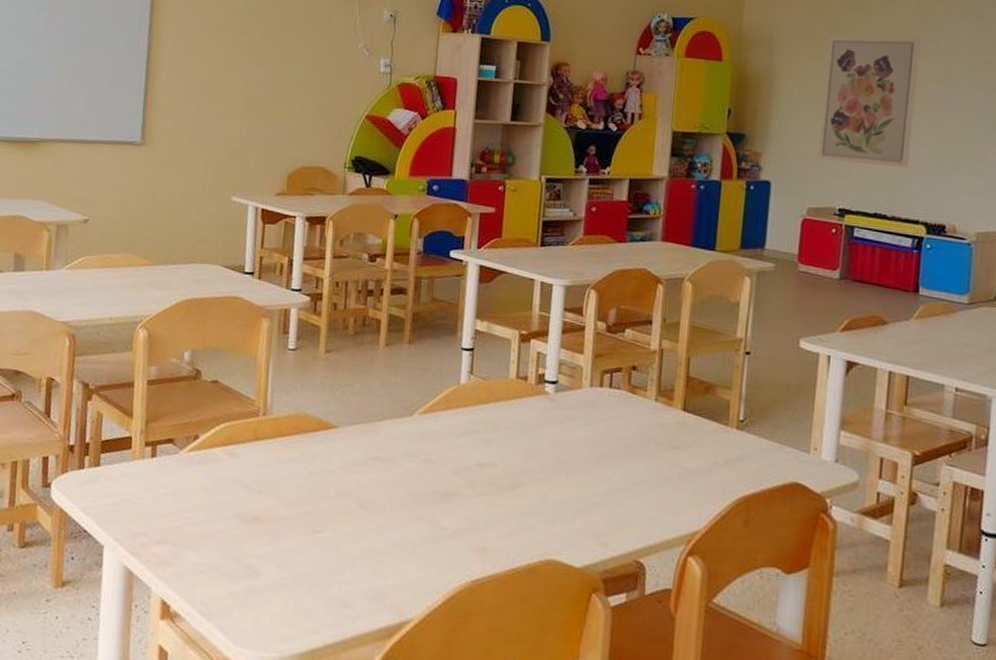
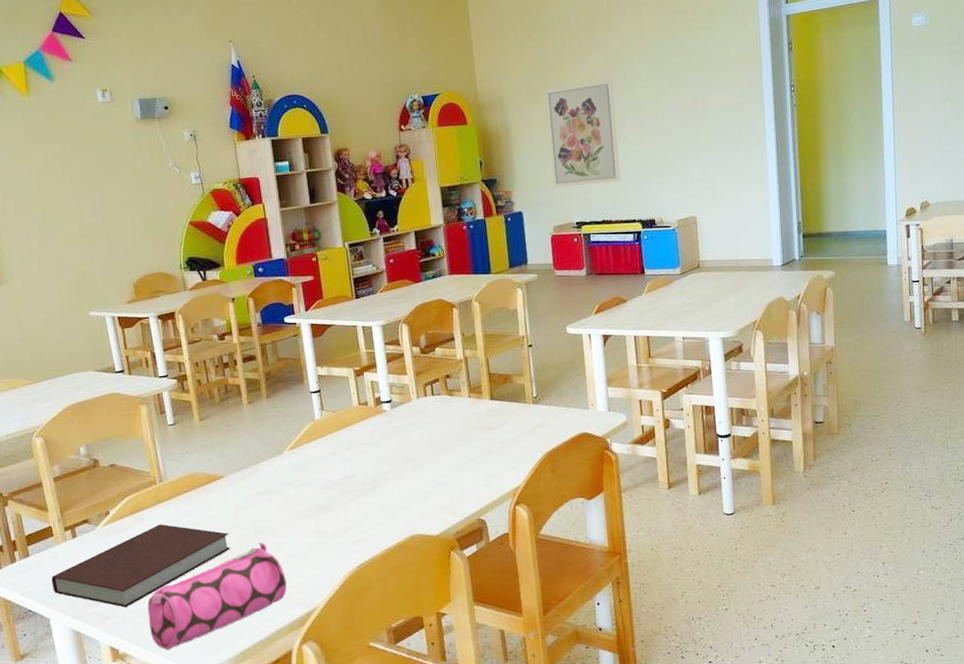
notebook: none [115,466,328,557] -> present [51,524,231,608]
pencil case: none [210,519,383,624] -> present [147,542,287,650]

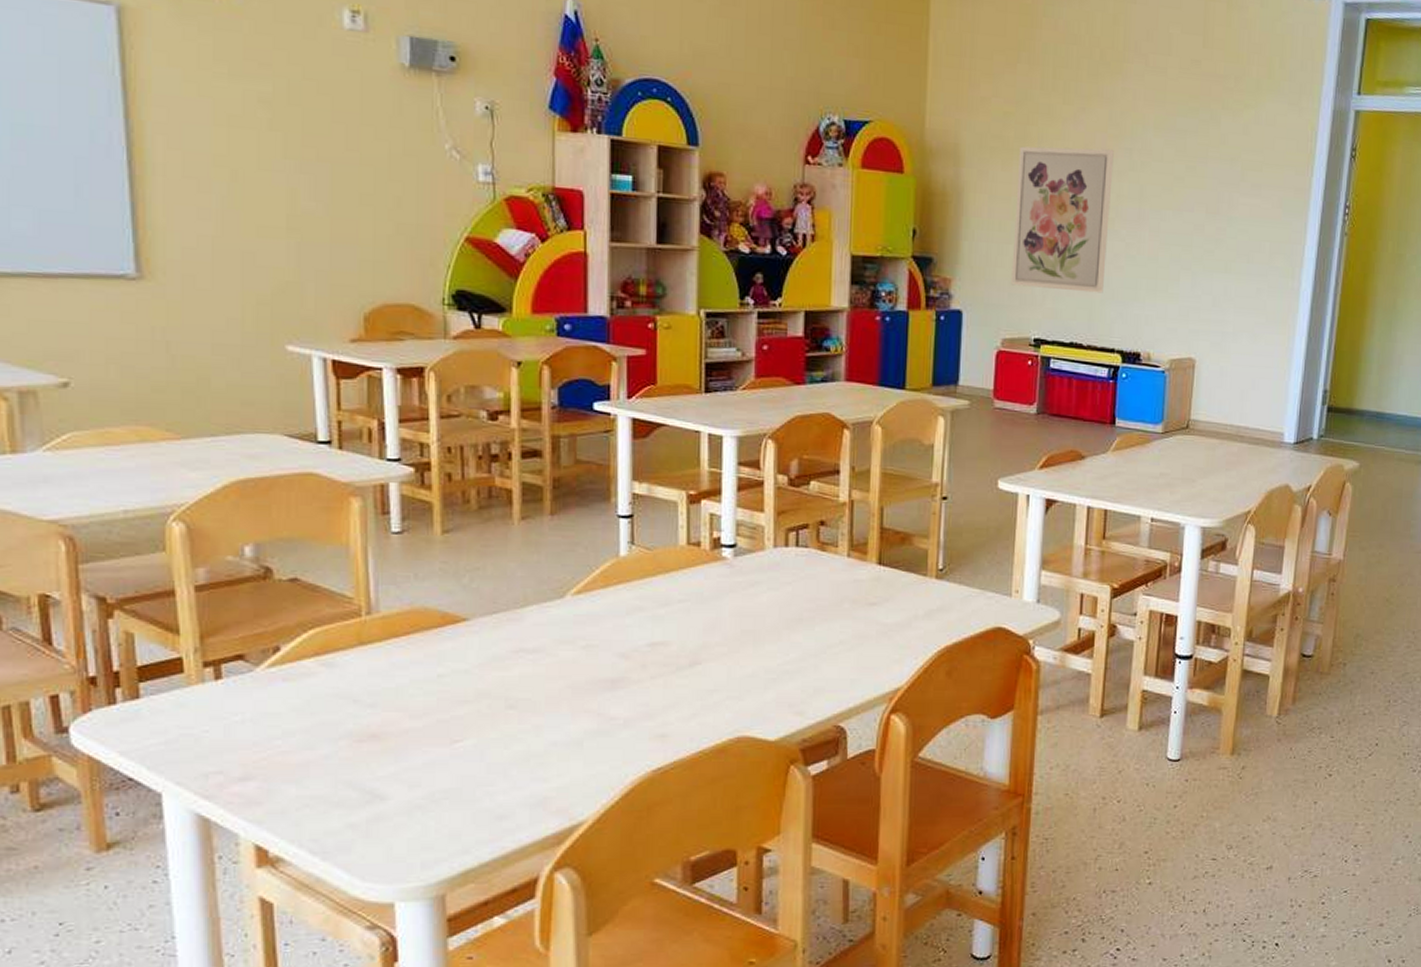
notebook: present [51,524,231,608] -> none [172,676,466,790]
pencil case: present [147,542,287,650] -> none [322,721,543,859]

